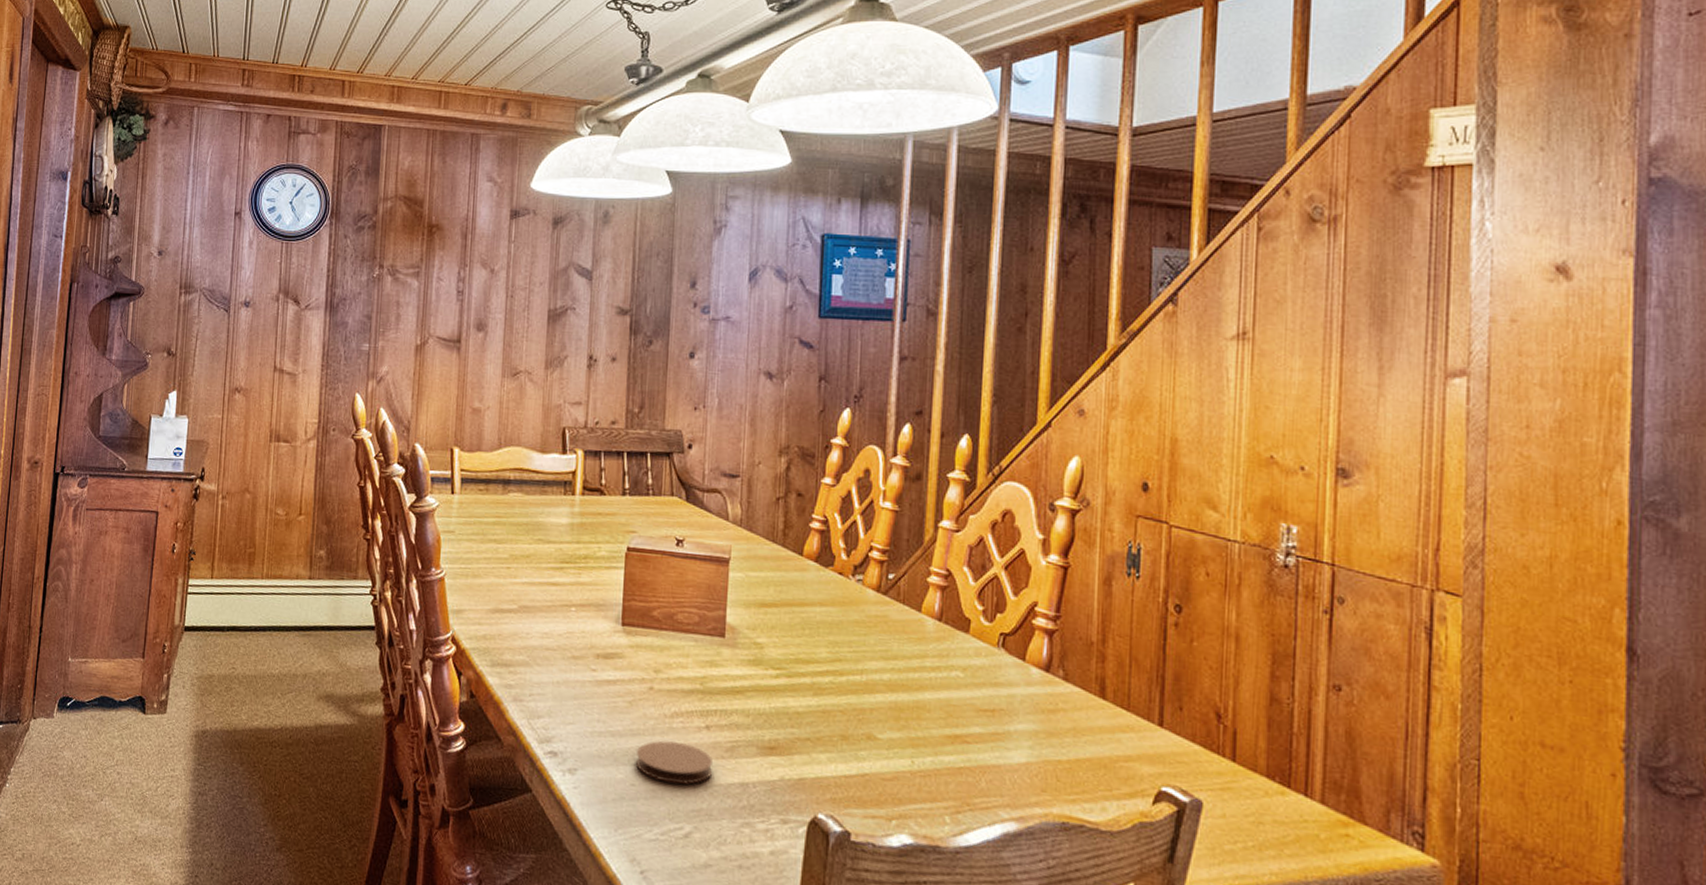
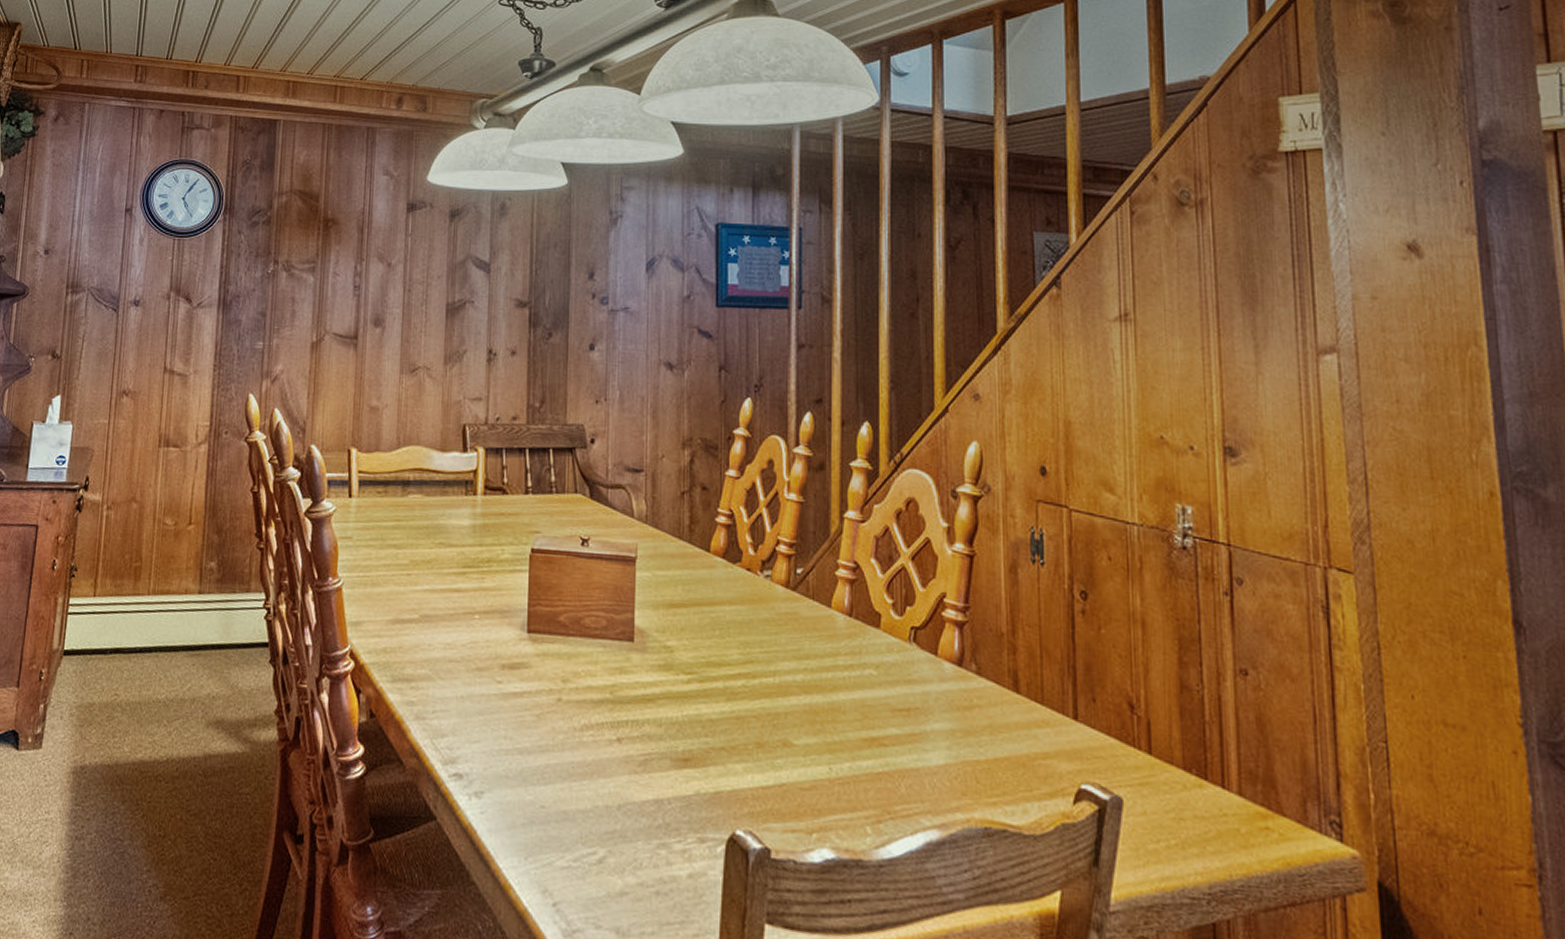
coaster: present [636,740,714,785] -> none [546,756,626,804]

